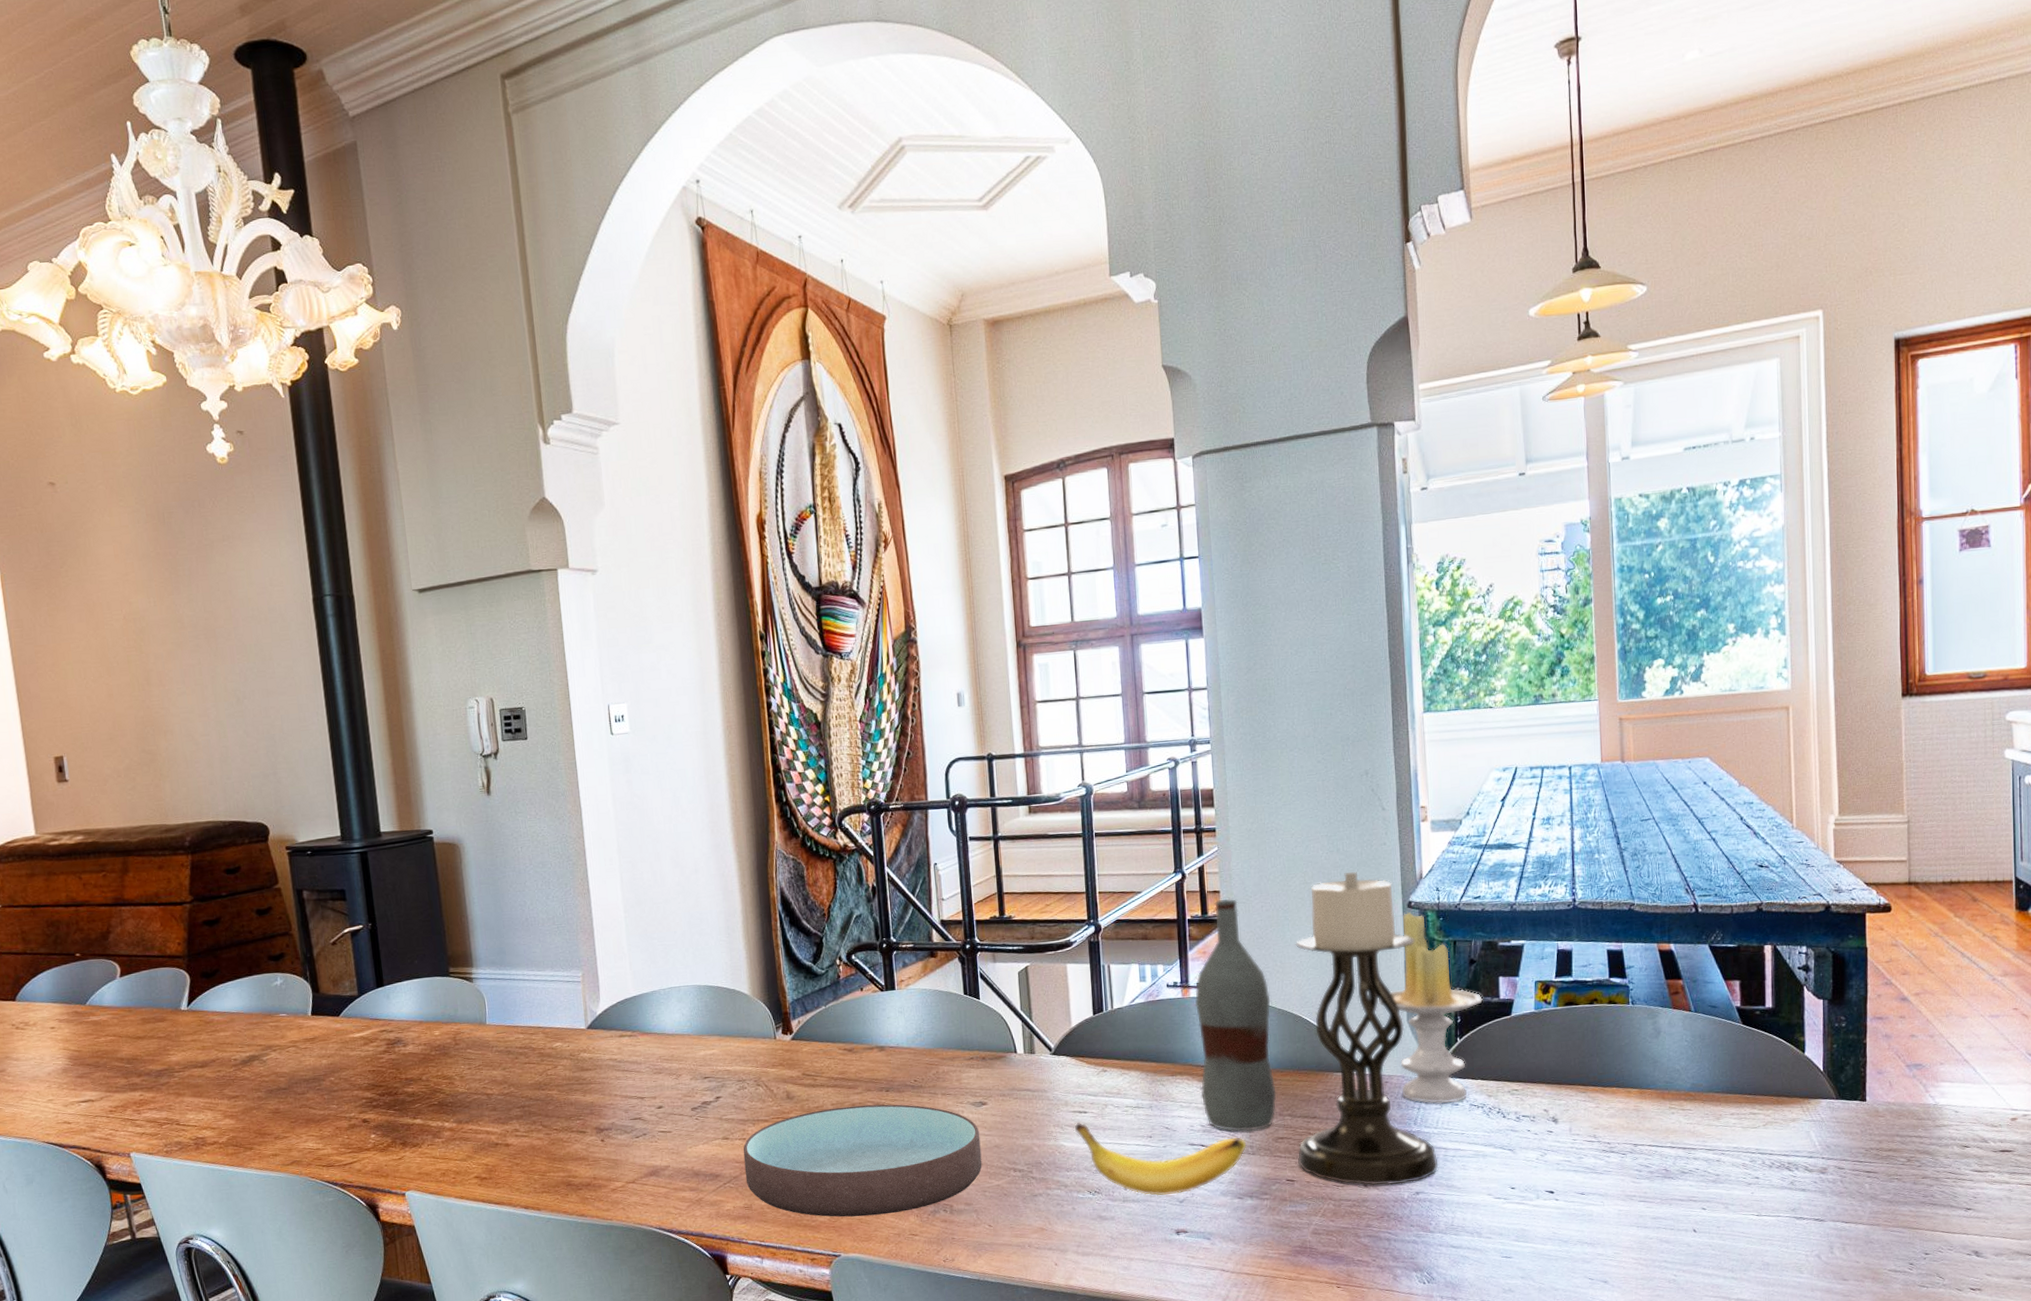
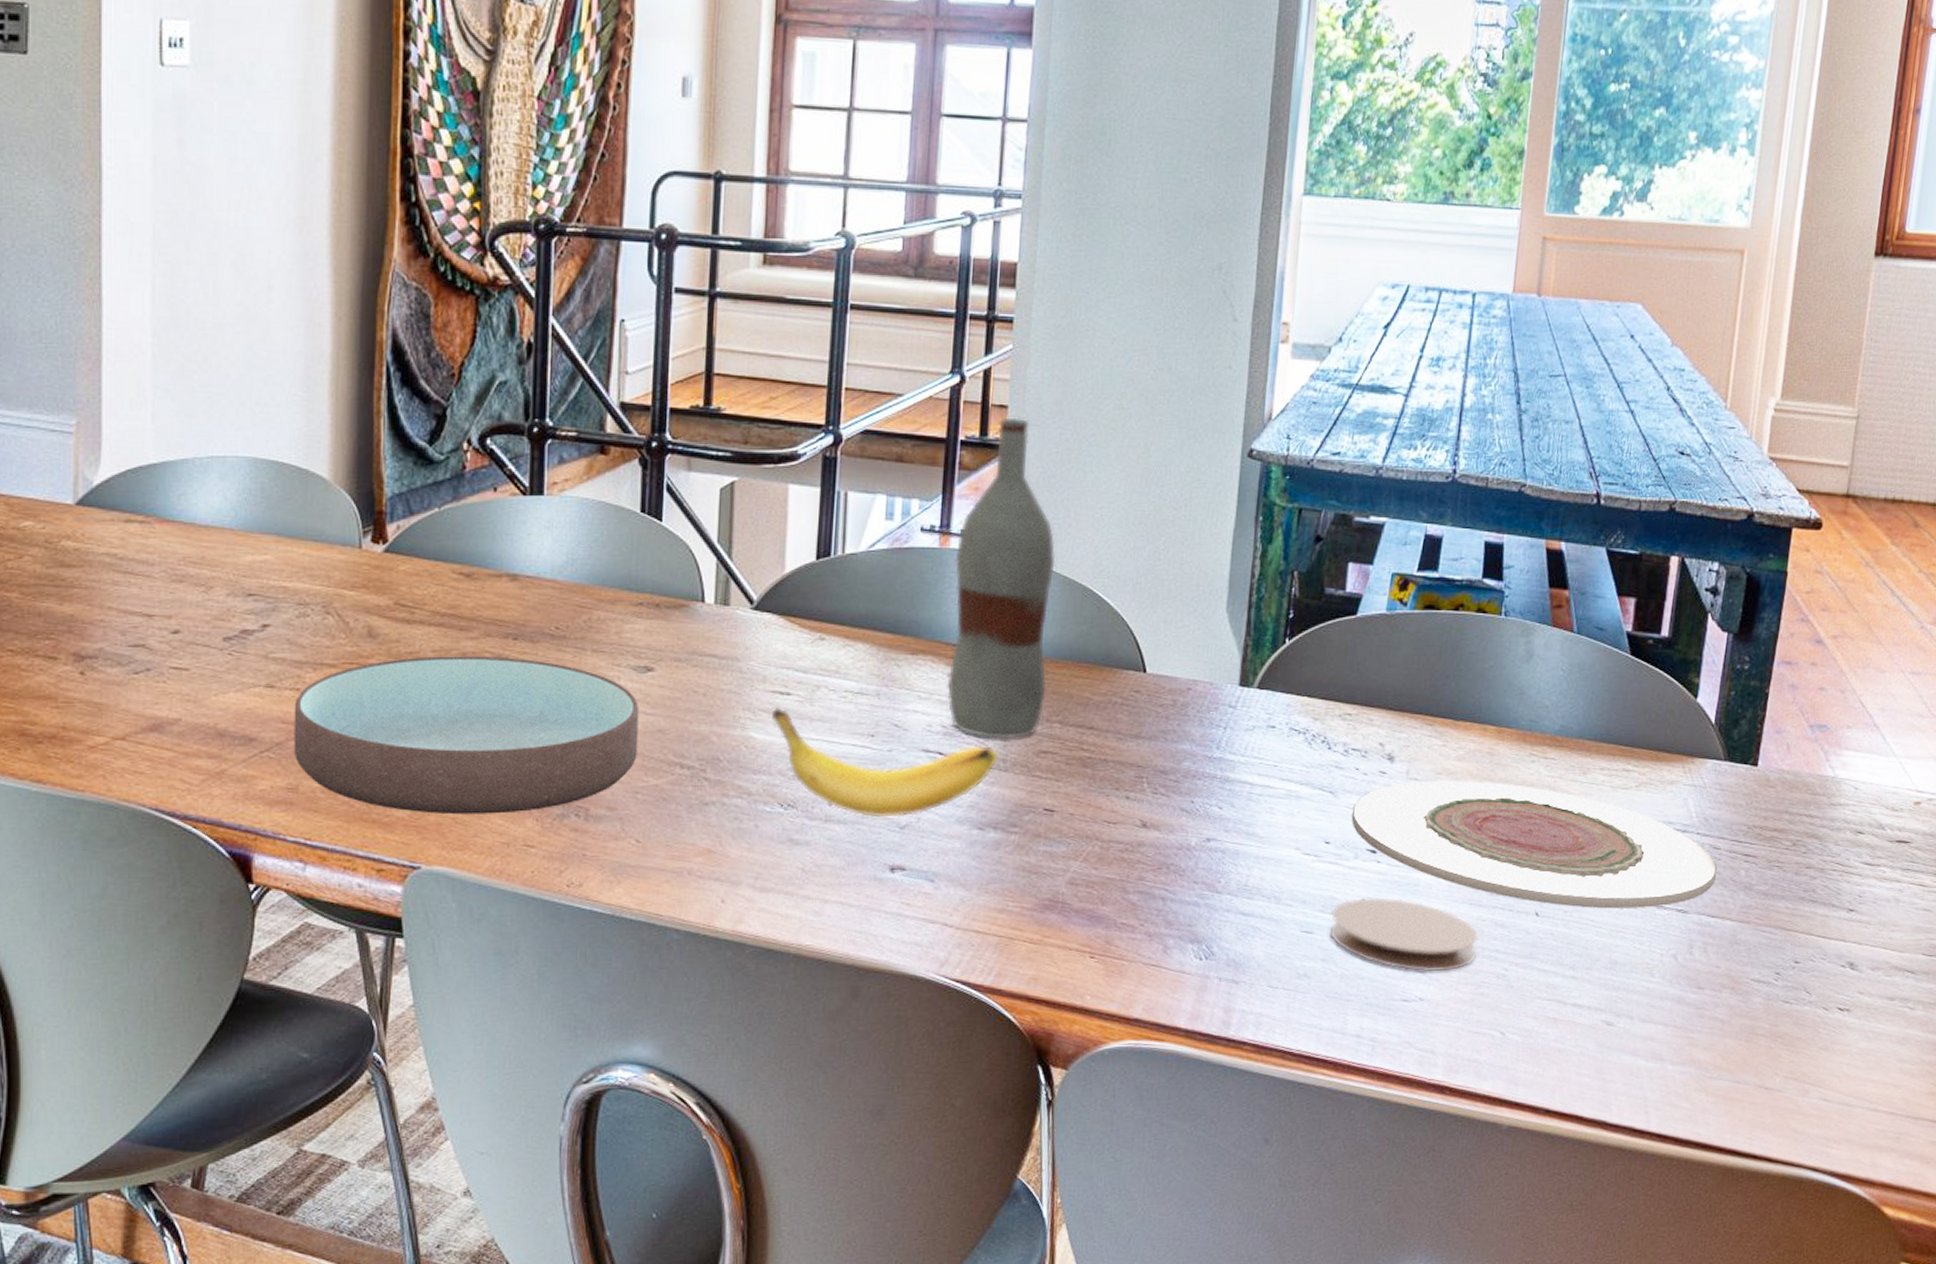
candle holder: present [1295,871,1439,1186] -> none [1062,399,1250,827]
candle: present [1378,911,1483,1104] -> none [1192,462,1325,724]
coaster: none [1524,1226,1649,1282] -> present [1330,897,1479,972]
plate: none [1529,1132,1844,1223] -> present [1351,780,1717,909]

